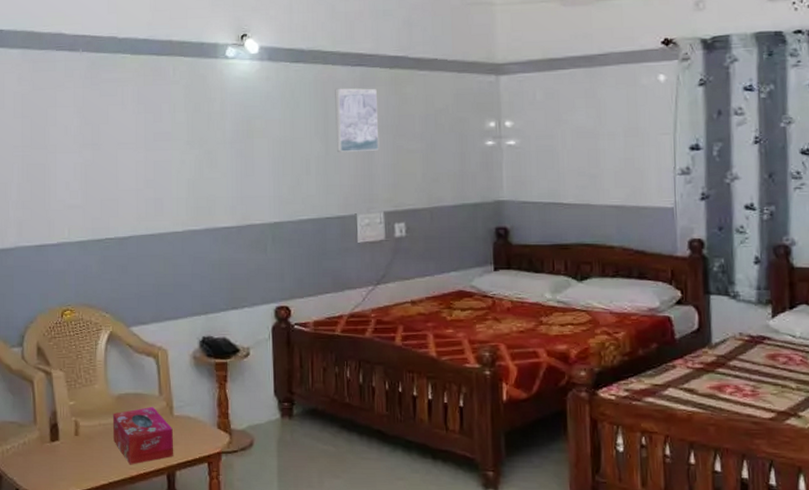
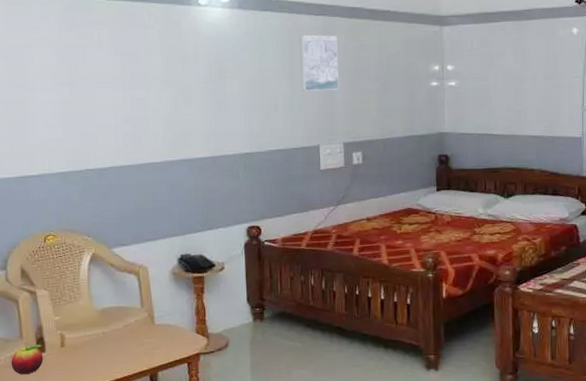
fruit: none [24,431,57,465] -> present [11,344,44,375]
tissue box: present [112,406,174,465] -> none [97,317,156,369]

